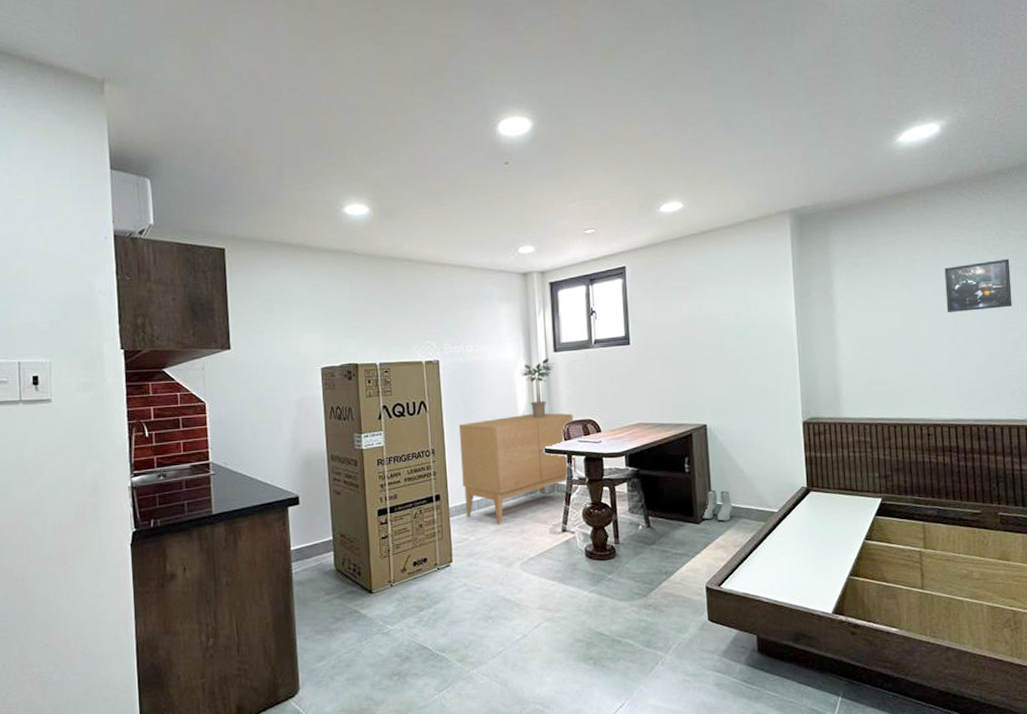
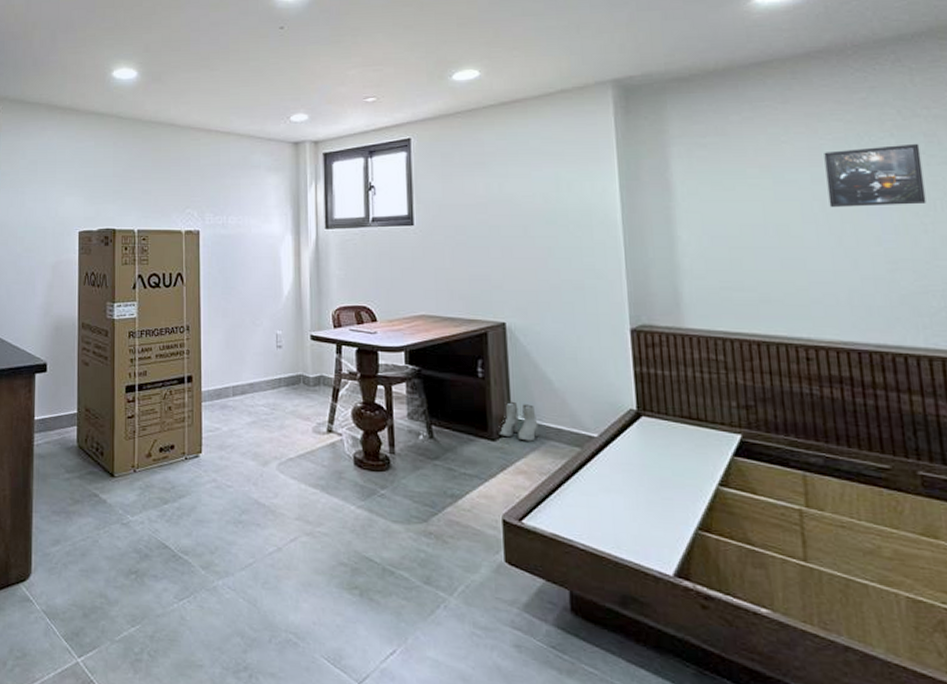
sideboard: present [458,413,577,525] -> none [216,294,347,417]
potted plant: present [520,358,555,419] -> none [287,235,326,301]

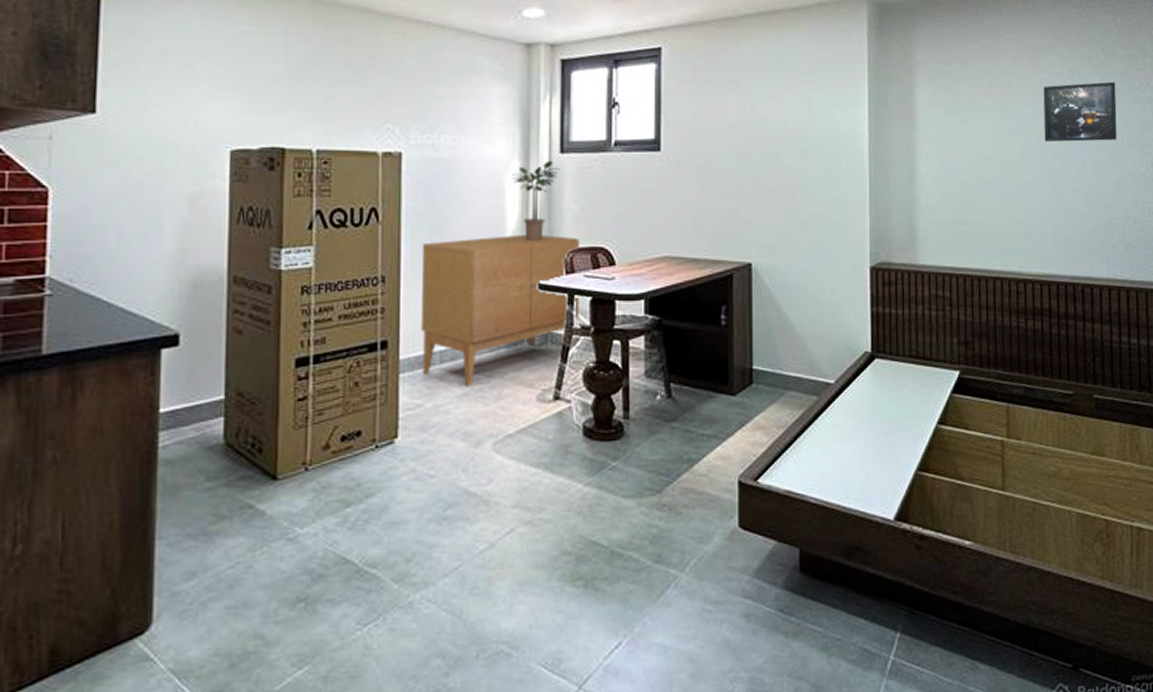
sideboard: none [216,294,347,417] -> present [421,234,580,387]
potted plant: none [287,235,326,301] -> present [513,160,560,242]
boots: present [499,401,539,442] -> none [739,350,779,393]

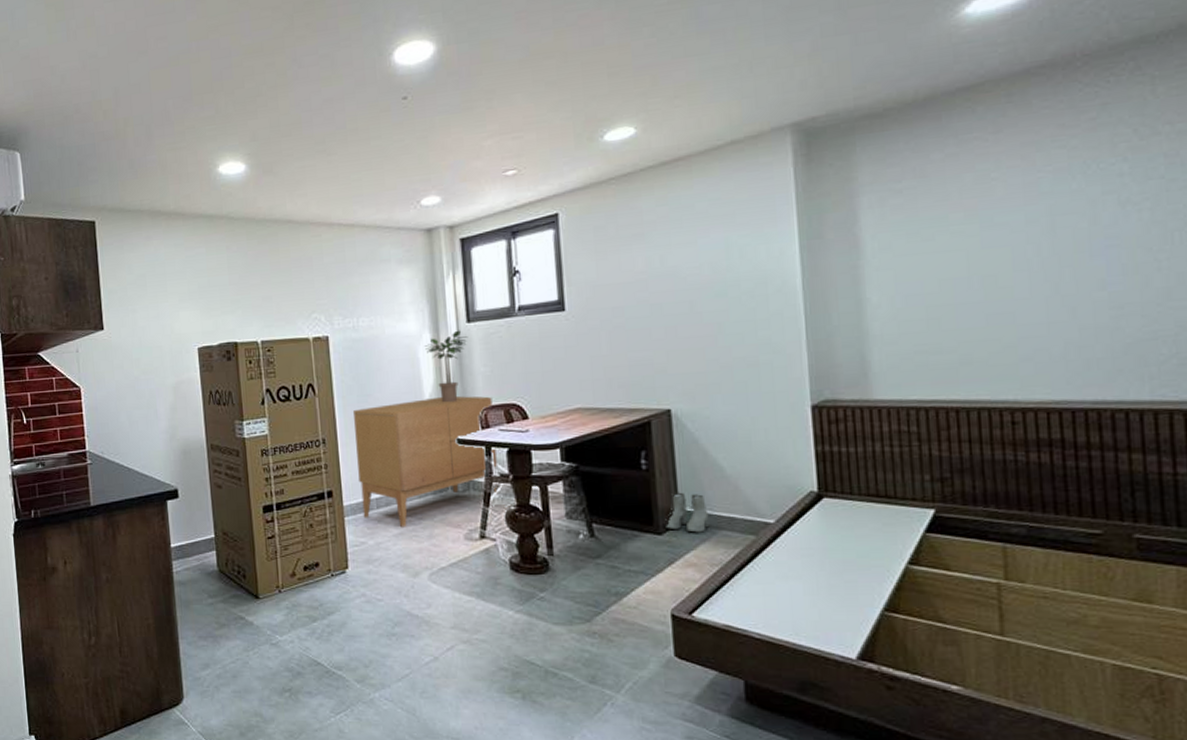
boots: none [739,350,779,393] -> present [665,492,710,533]
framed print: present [1043,81,1117,142] -> none [1042,166,1162,250]

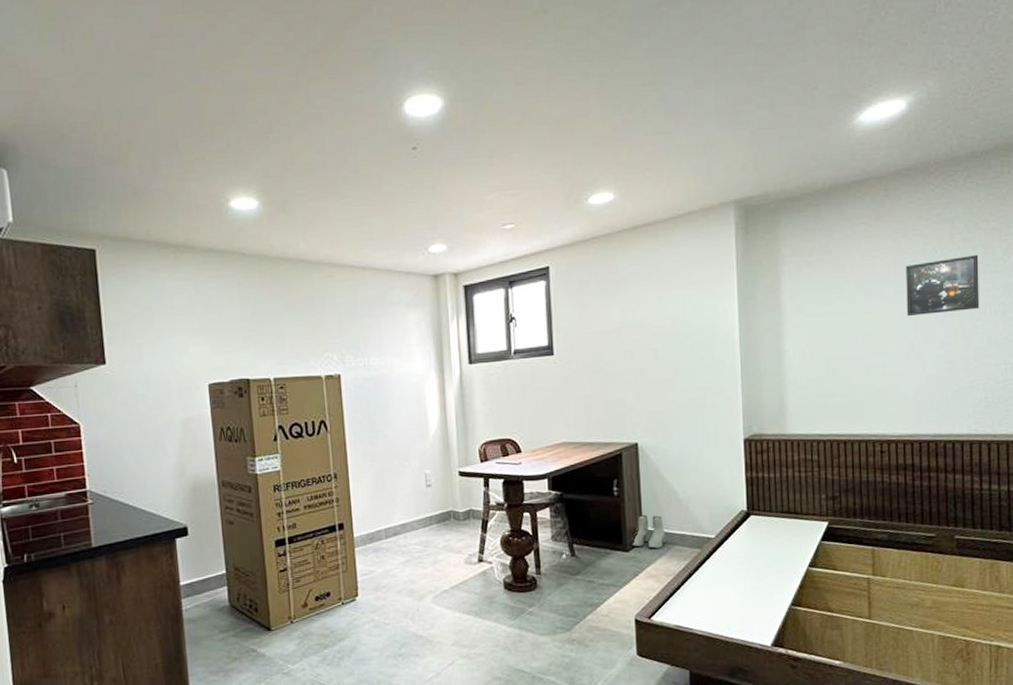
sideboard: present [352,396,498,528] -> none [363,432,494,556]
potted plant: present [425,330,468,403] -> none [431,371,470,439]
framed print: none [1042,166,1162,250] -> present [906,254,979,316]

